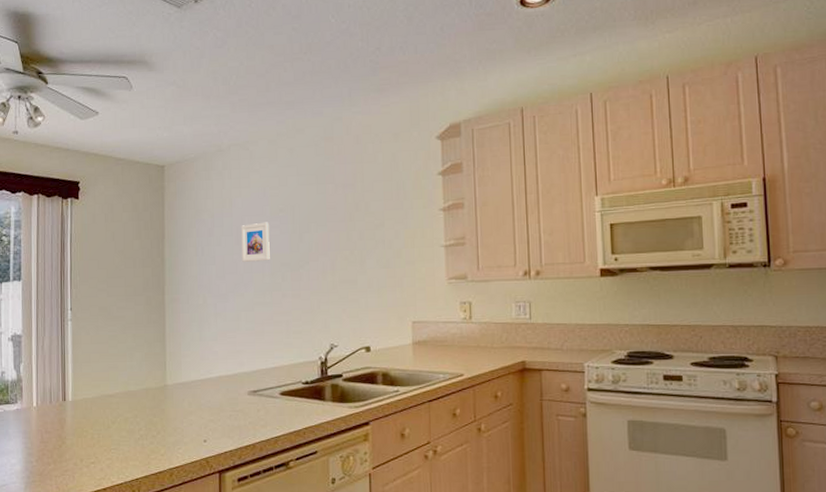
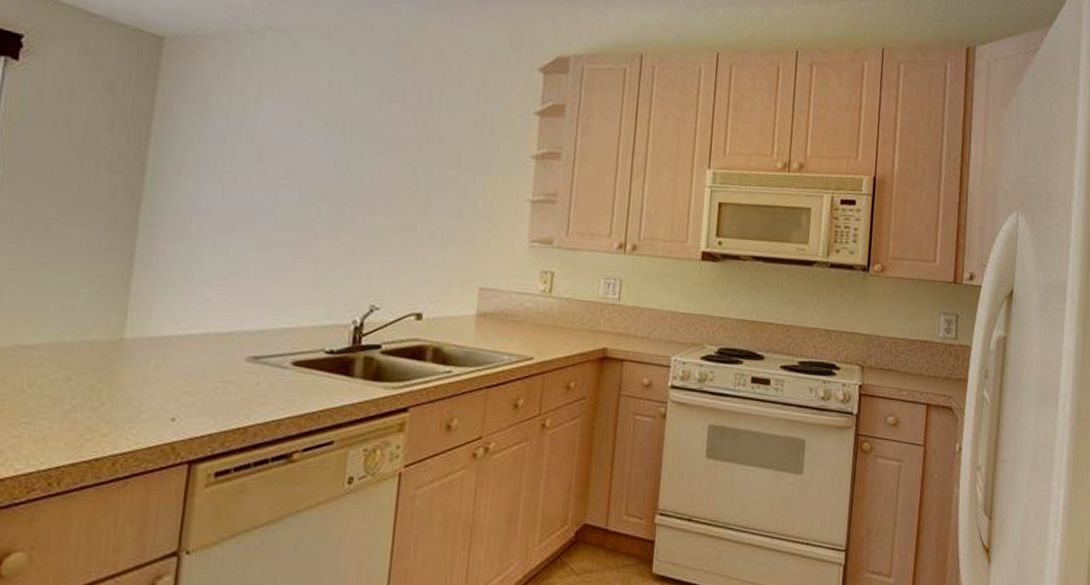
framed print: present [241,222,270,262] -> none [262,136,308,188]

